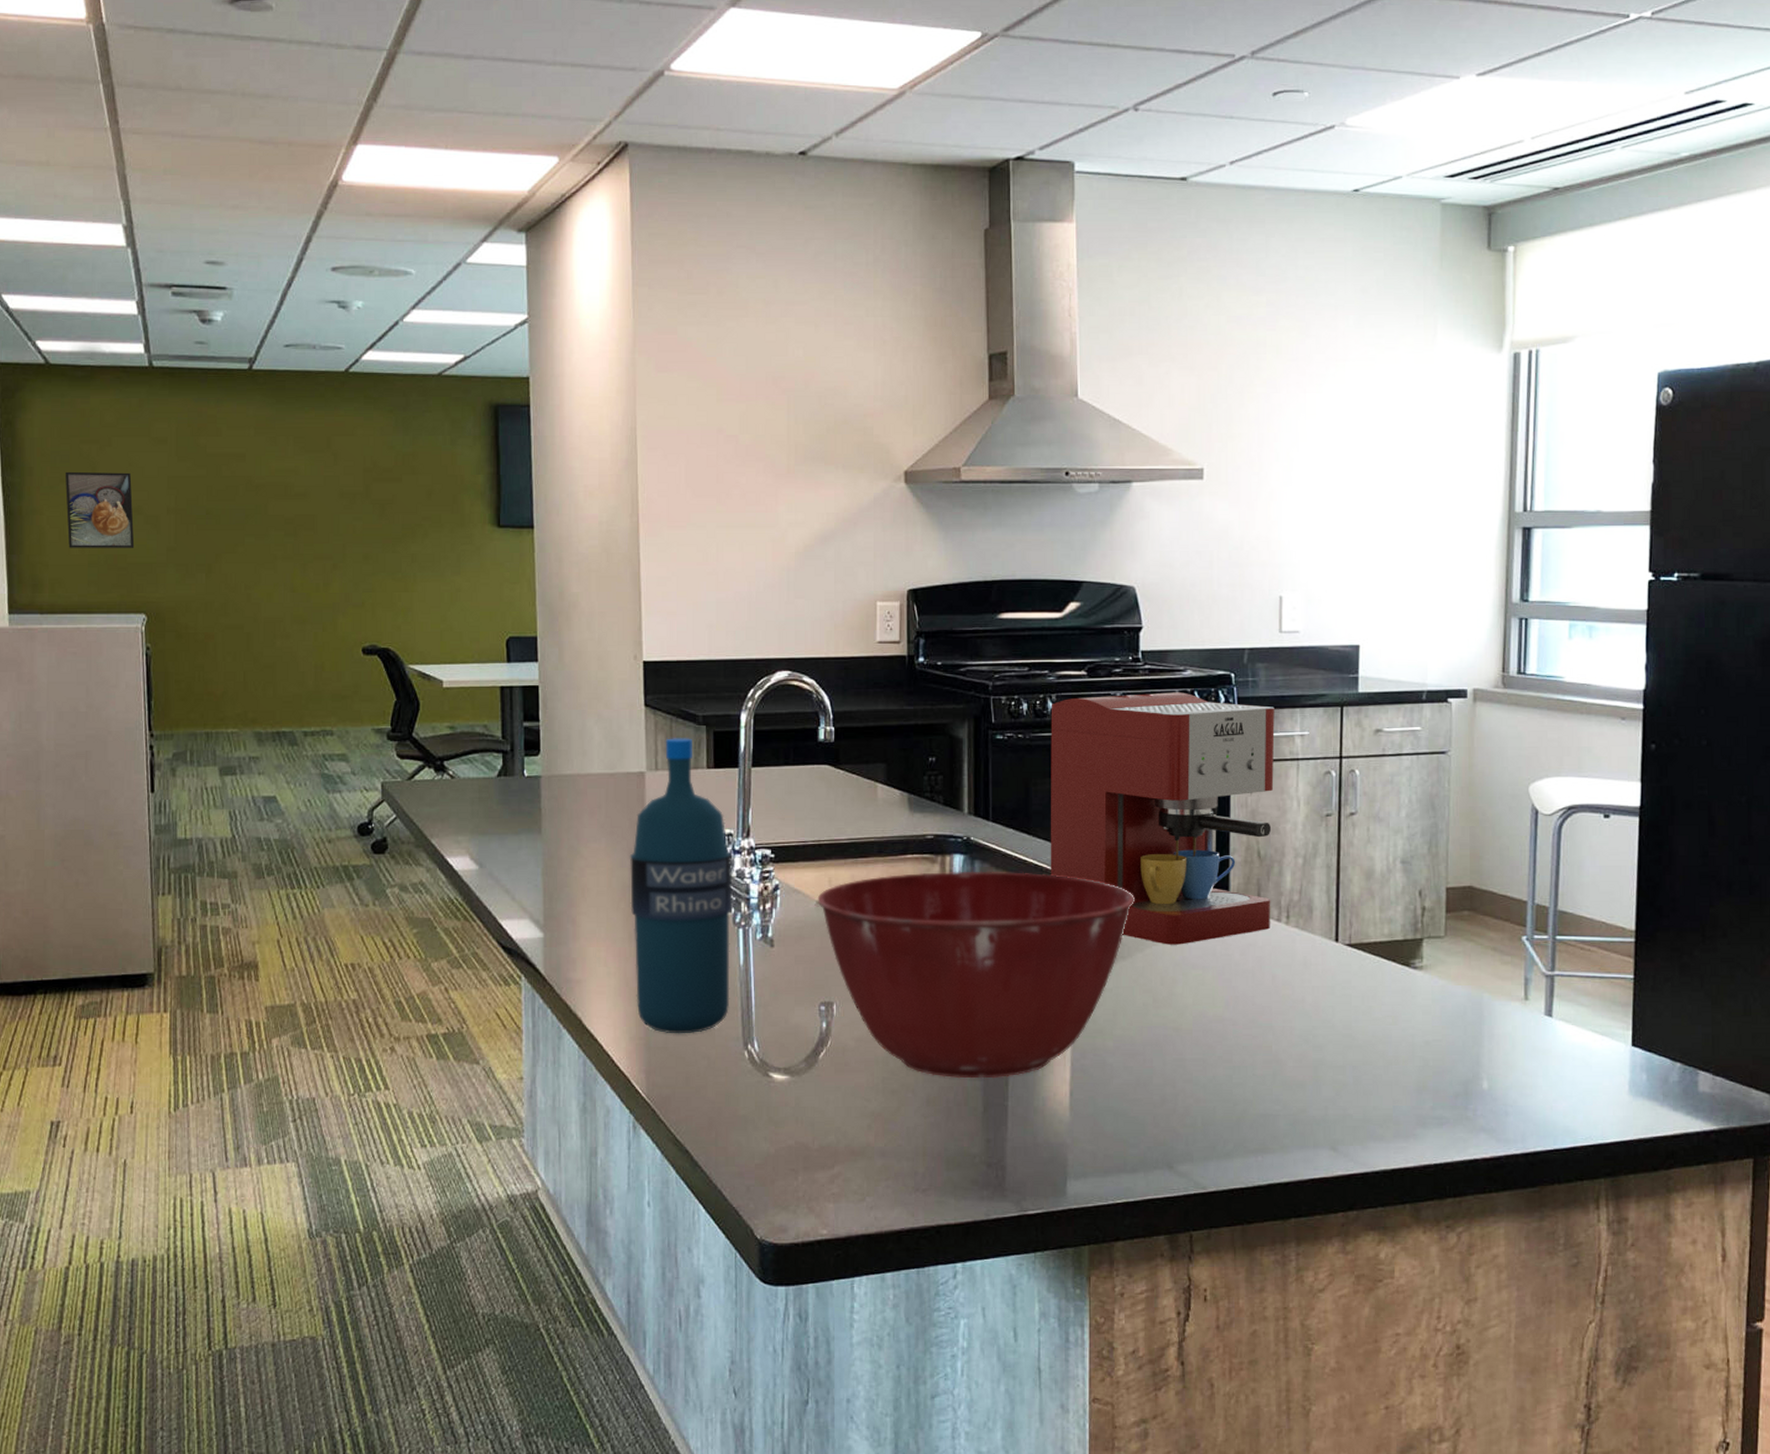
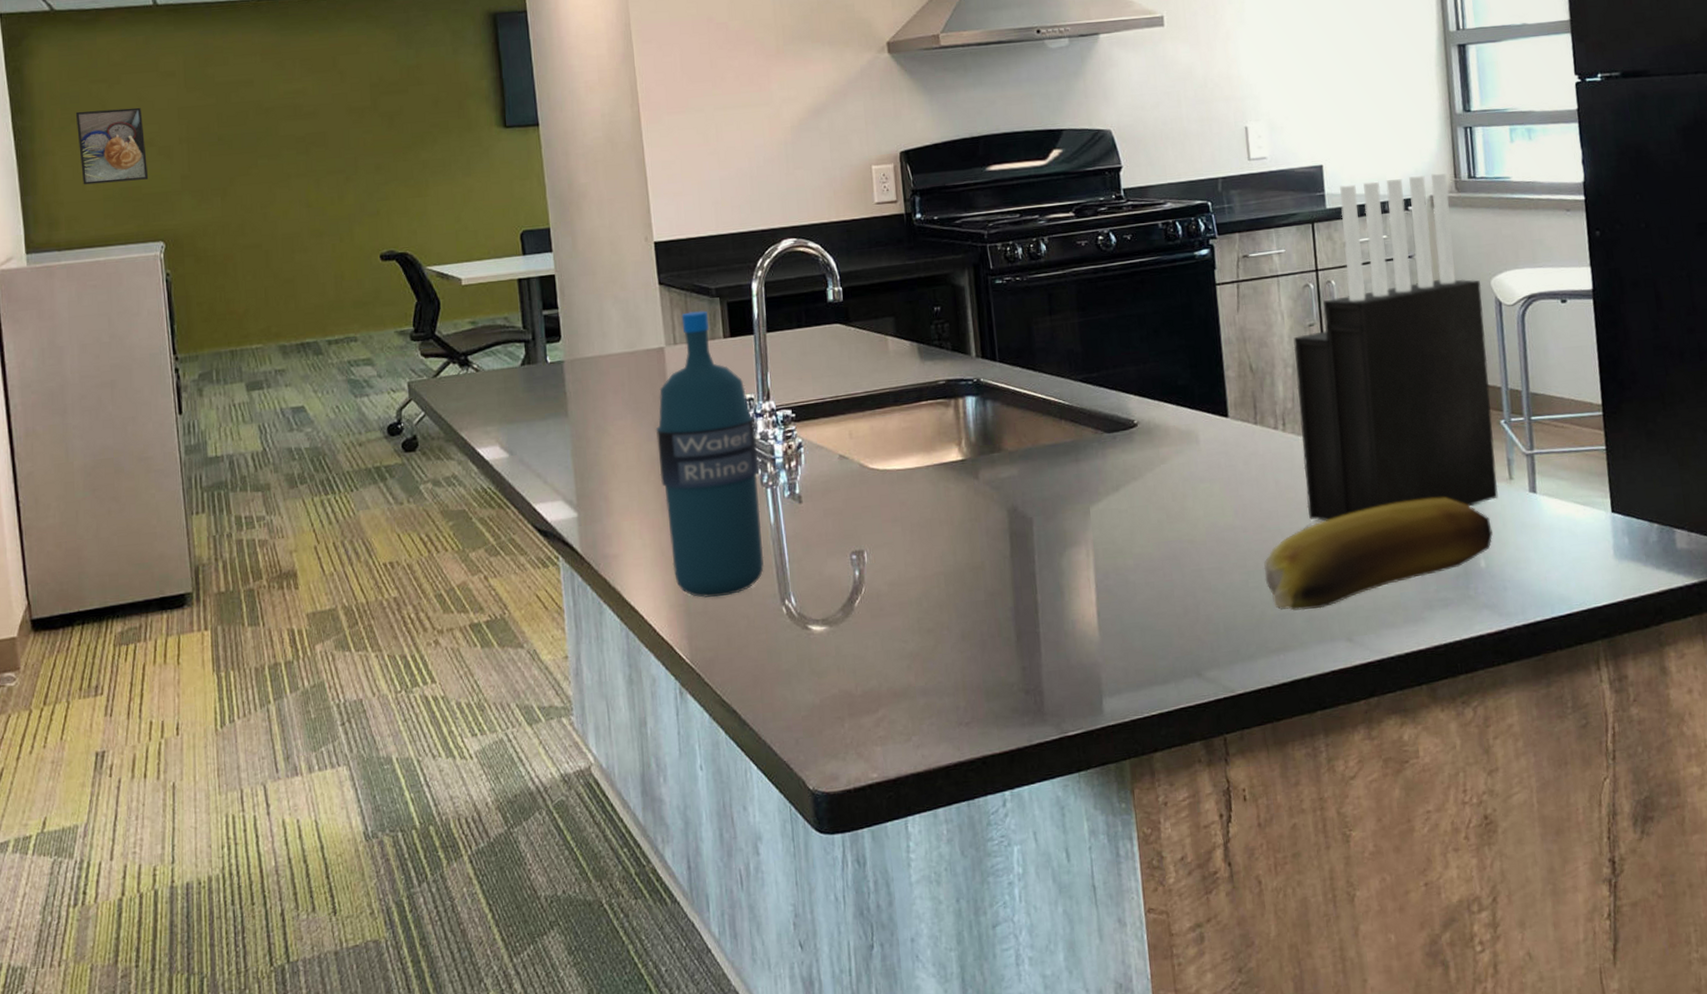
mixing bowl: present [817,871,1134,1079] -> none [839,406,1140,612]
coffee maker: present [1050,692,1275,945] -> none [1045,223,1269,462]
banana: none [1250,1010,1500,1113] -> present [1264,497,1493,611]
knife block: none [1303,664,1518,1023] -> present [1293,171,1498,521]

